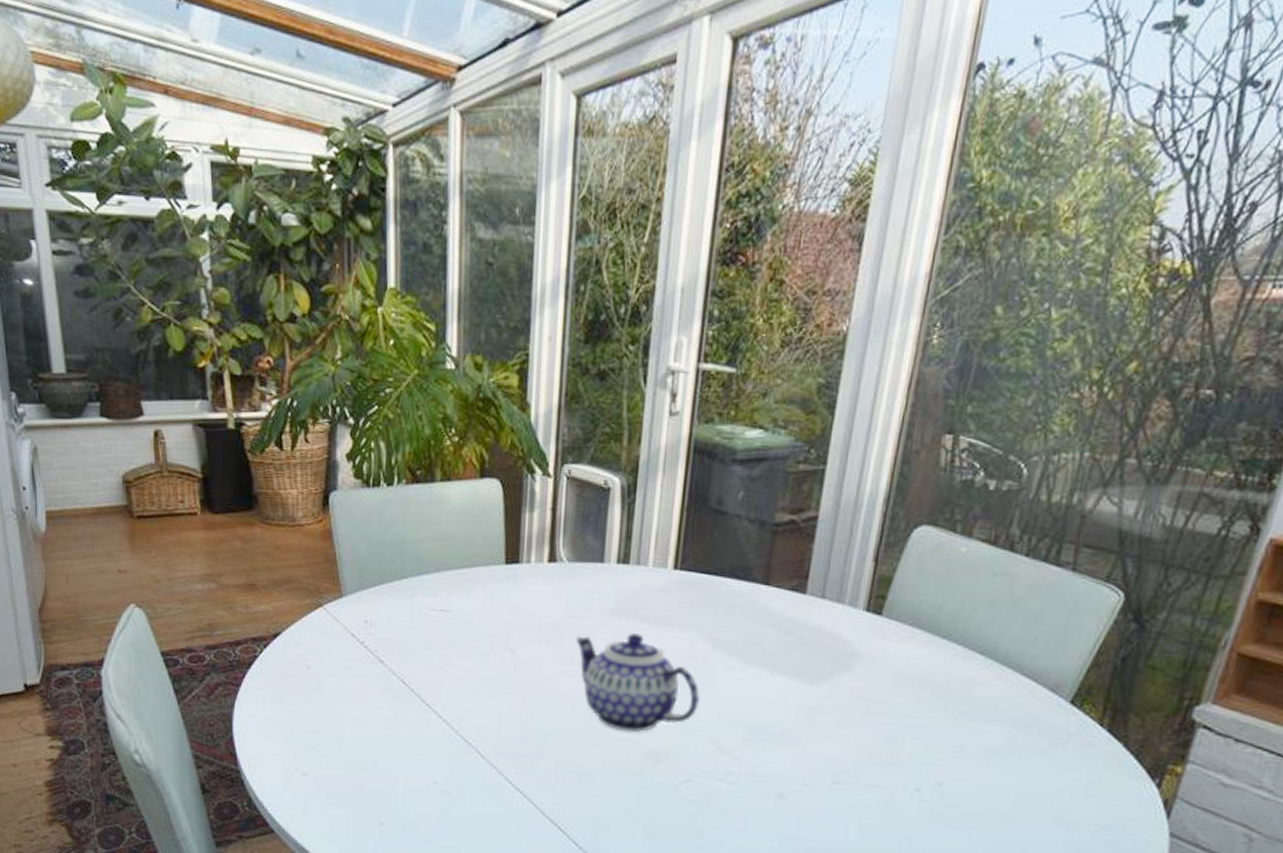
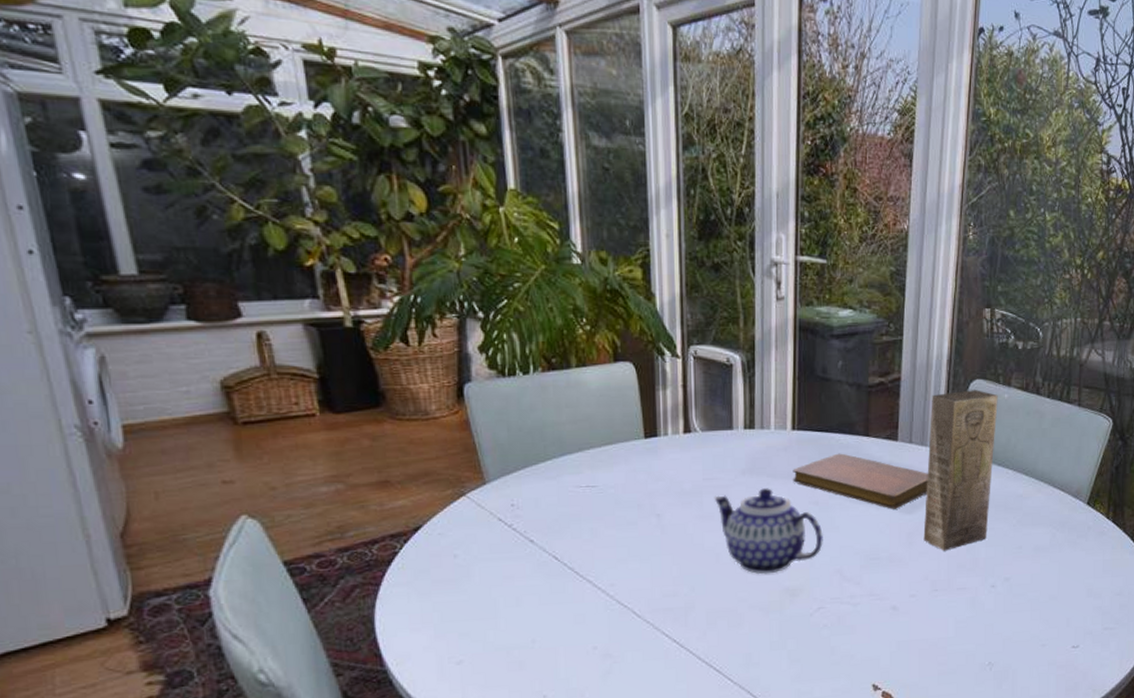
notebook: none [669,601,843,677] -> present [792,453,928,509]
box: none [827,538,952,737] -> present [923,390,998,551]

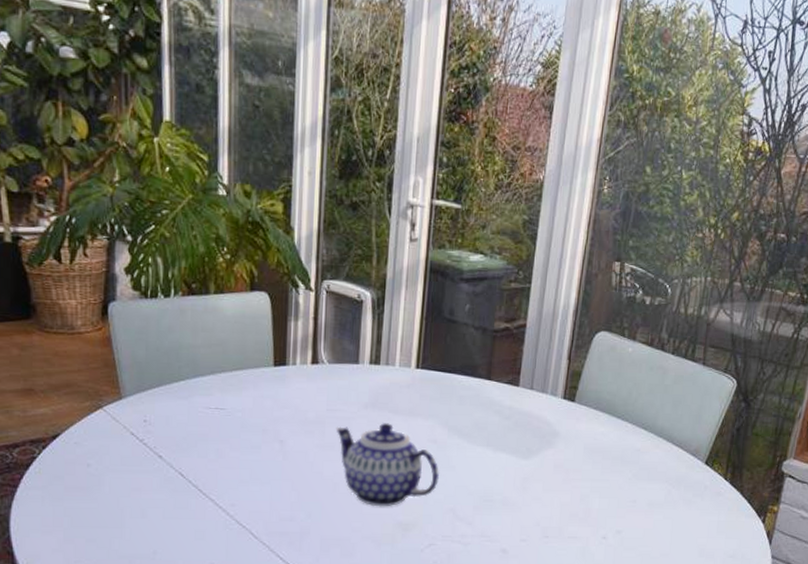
notebook: present [792,453,928,509] -> none [413,394,547,454]
box: present [923,390,998,551] -> none [538,341,622,499]

